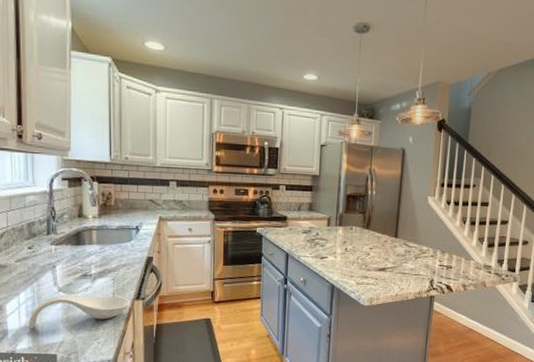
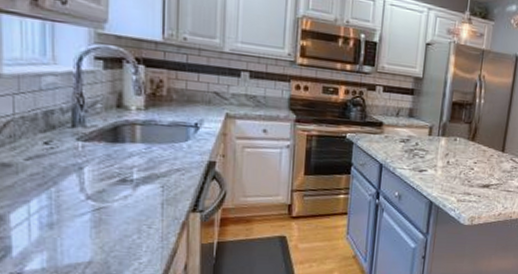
spoon rest: present [28,295,131,329] -> none [42,204,185,246]

